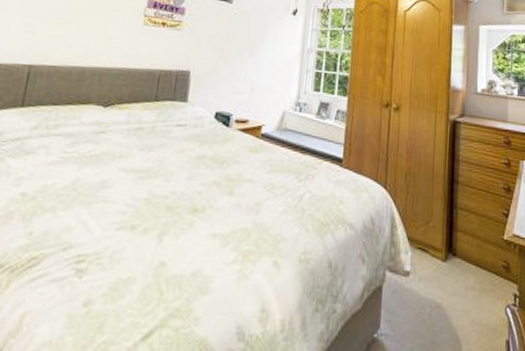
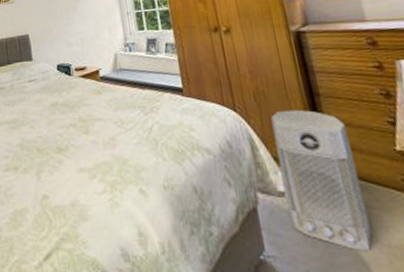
air purifier: none [408,193,472,330] -> present [270,109,372,252]

